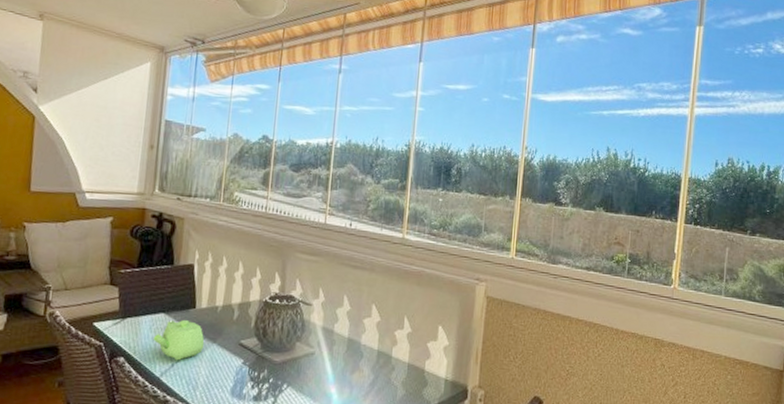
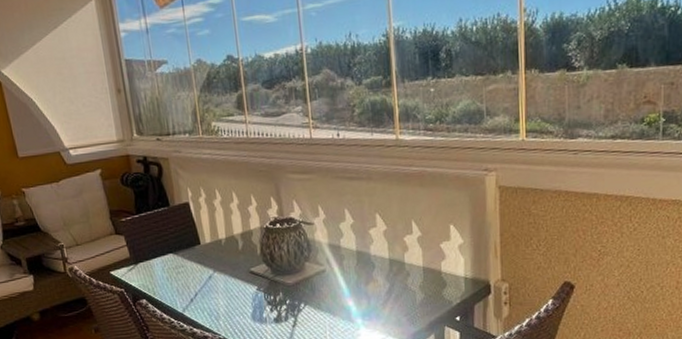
teapot: present [152,320,205,361] -> none [167,257,217,296]

